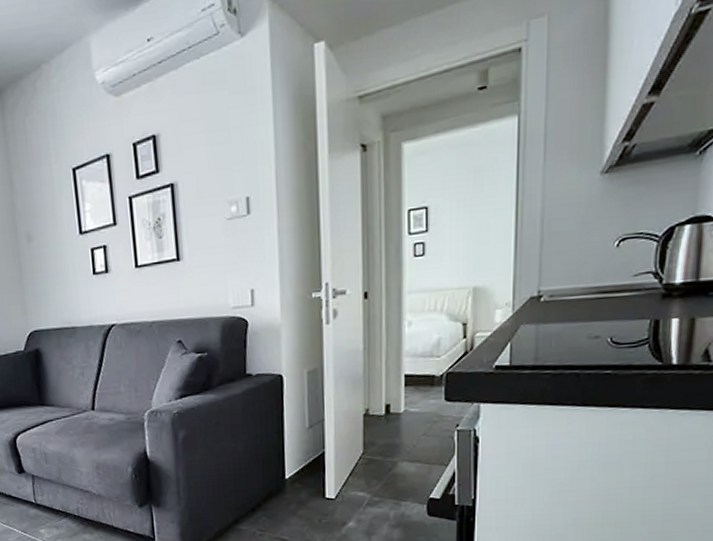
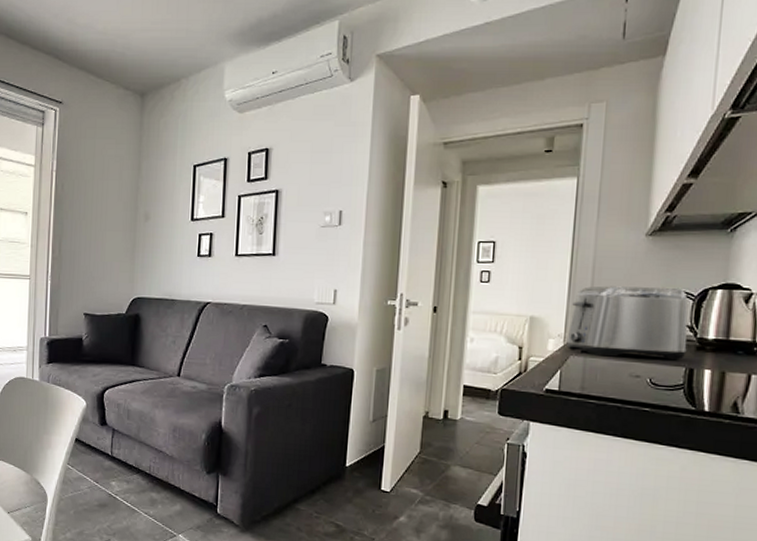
toaster: none [516,230,652,321] -> present [566,285,688,361]

